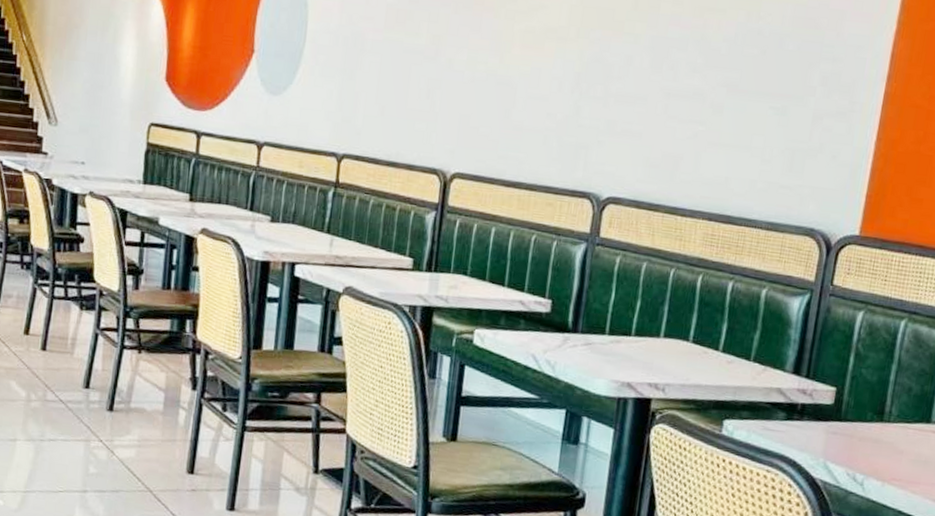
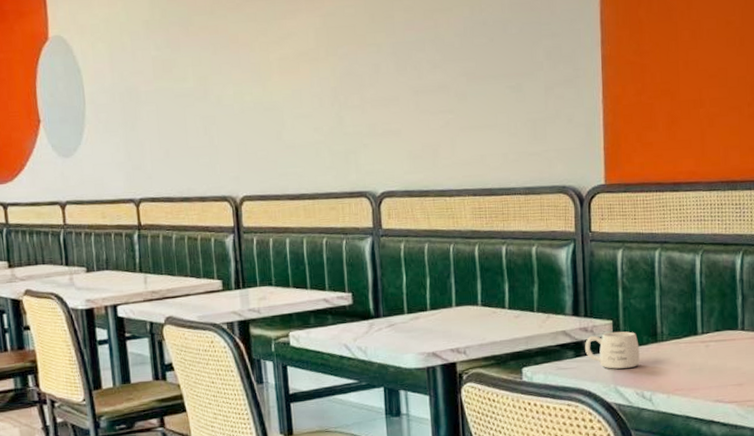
mug: none [799,400,862,445] -> present [585,331,640,369]

